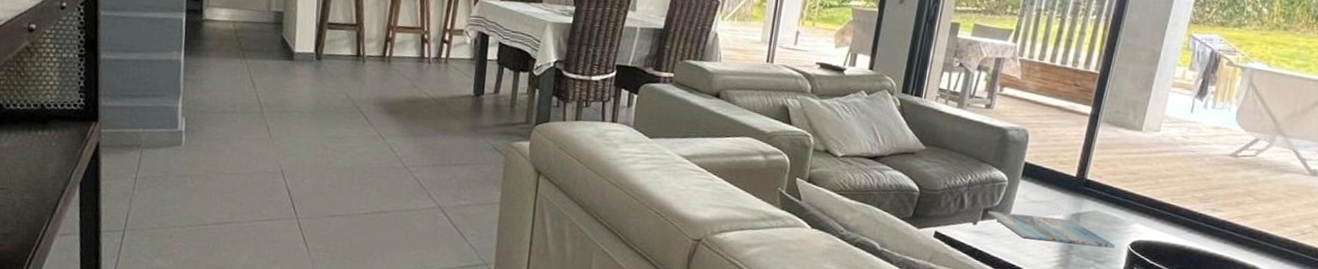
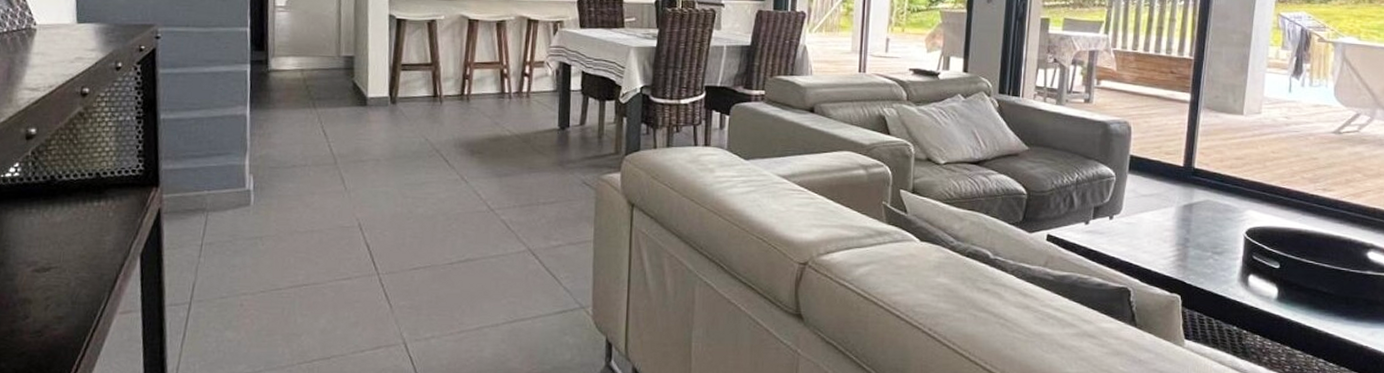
magazine: present [987,211,1116,249] -> none [1098,209,1232,238]

